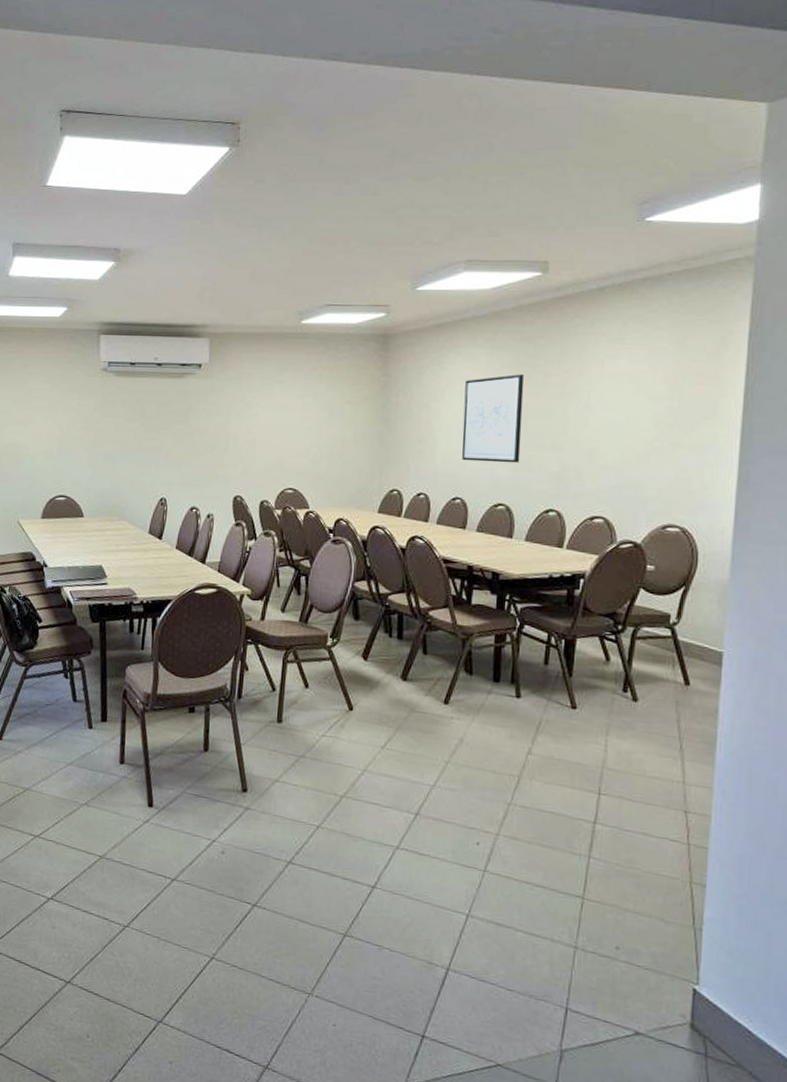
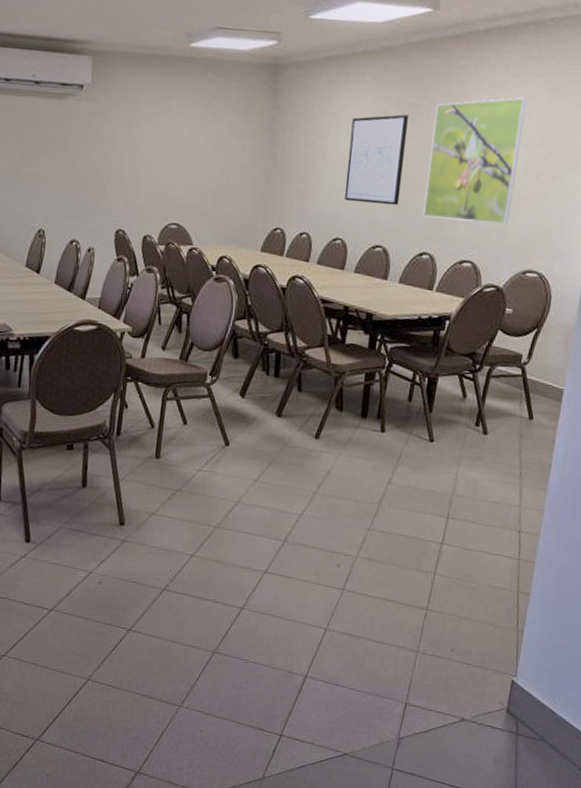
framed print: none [546,351,651,478] -> present [423,97,527,225]

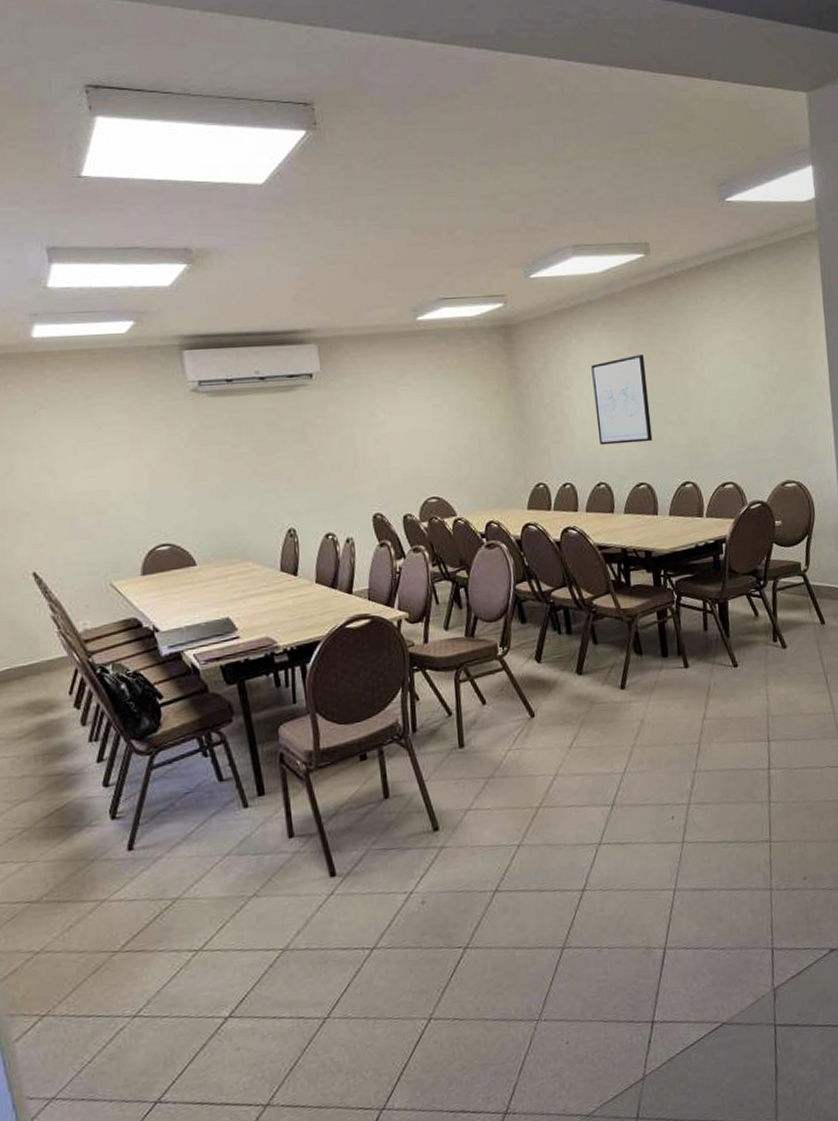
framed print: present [423,97,527,225] -> none [667,323,758,448]

